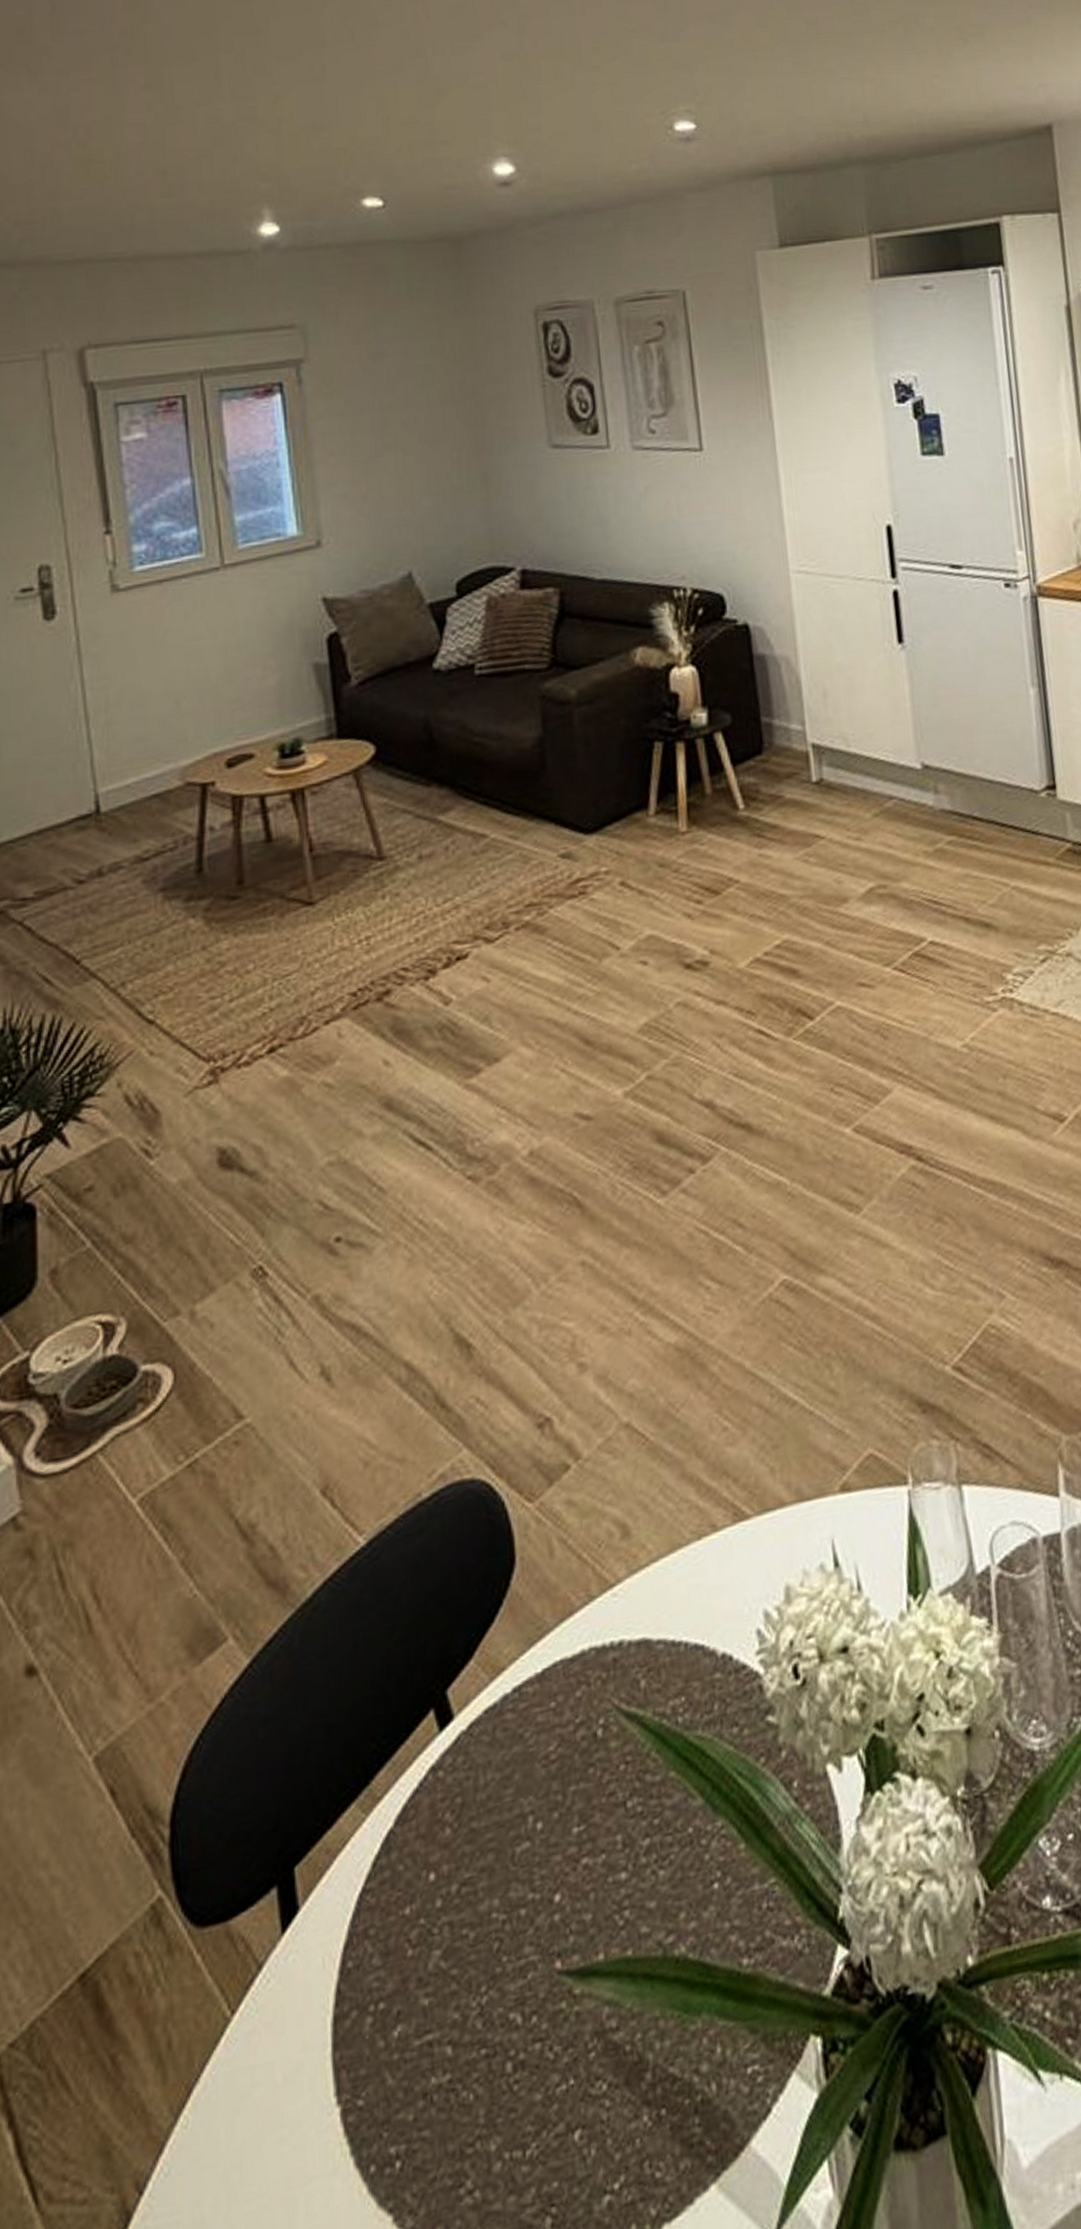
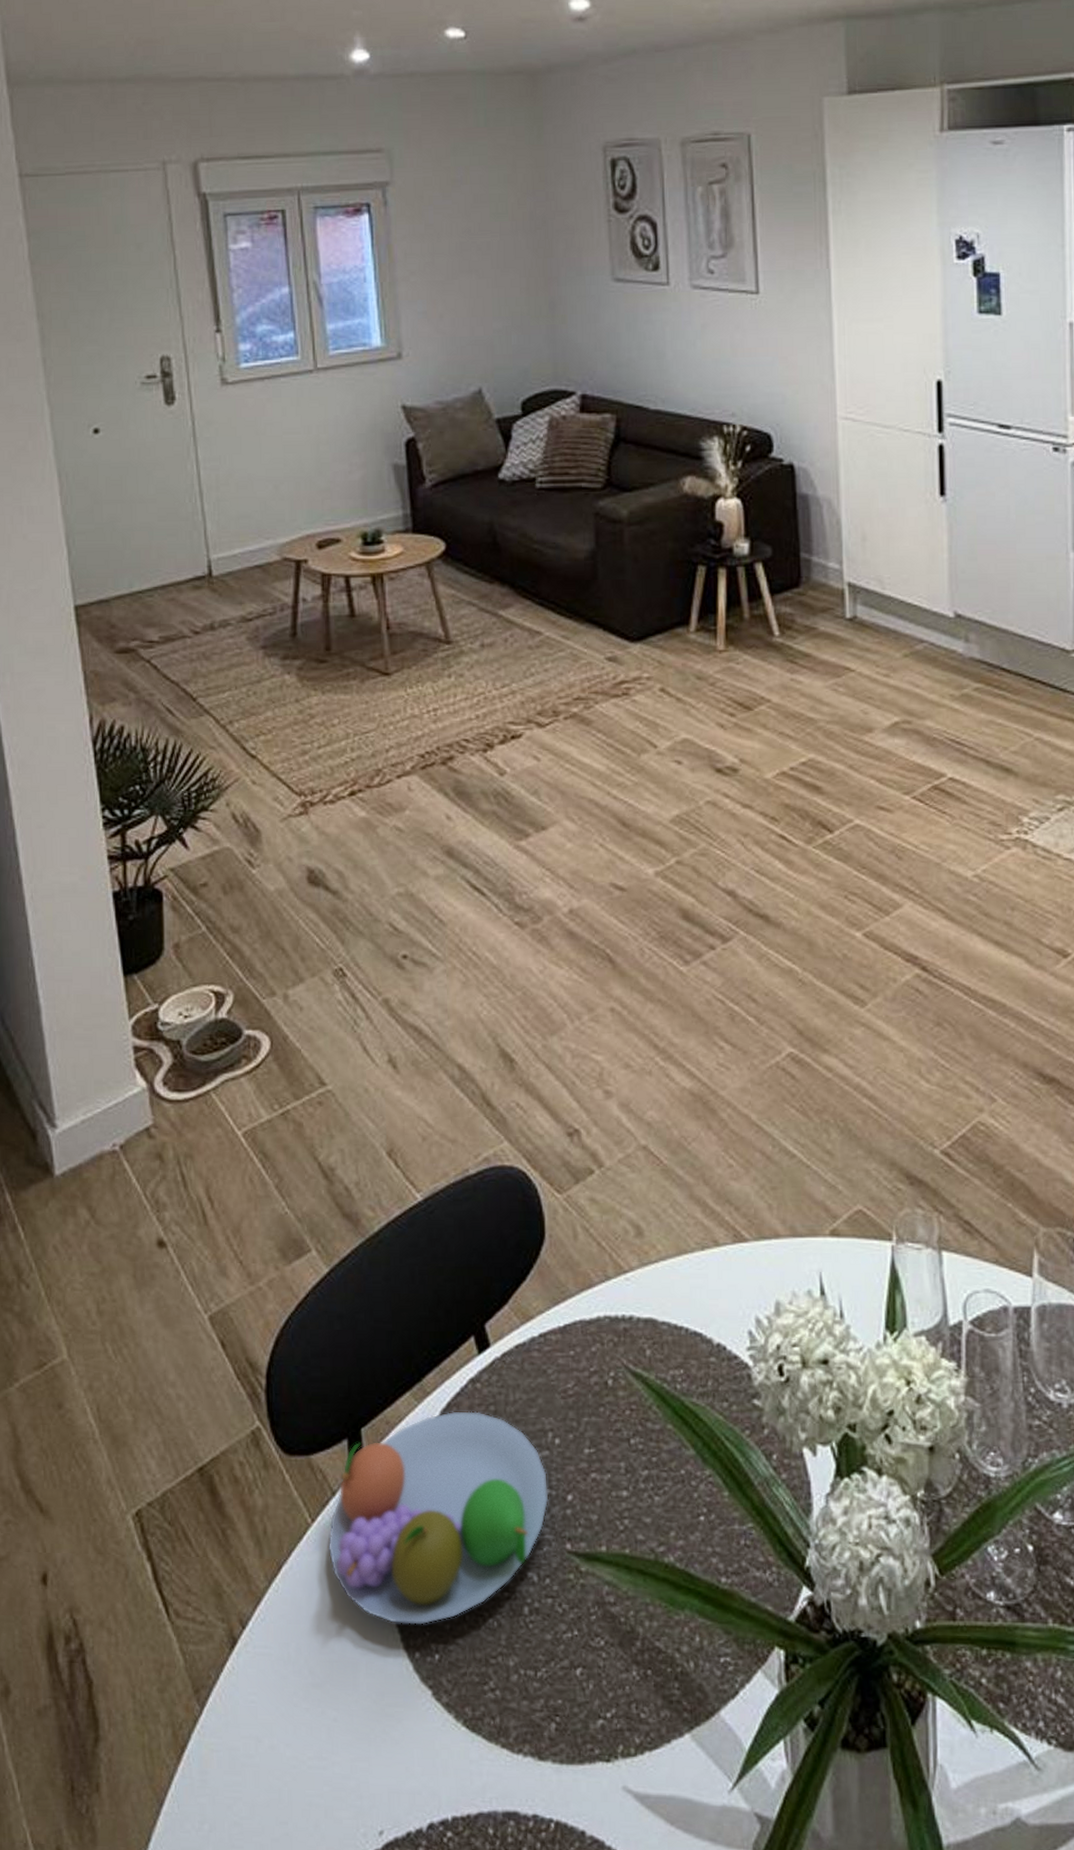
fruit bowl: none [253,1808,532,2133] -> present [328,1411,549,1624]

